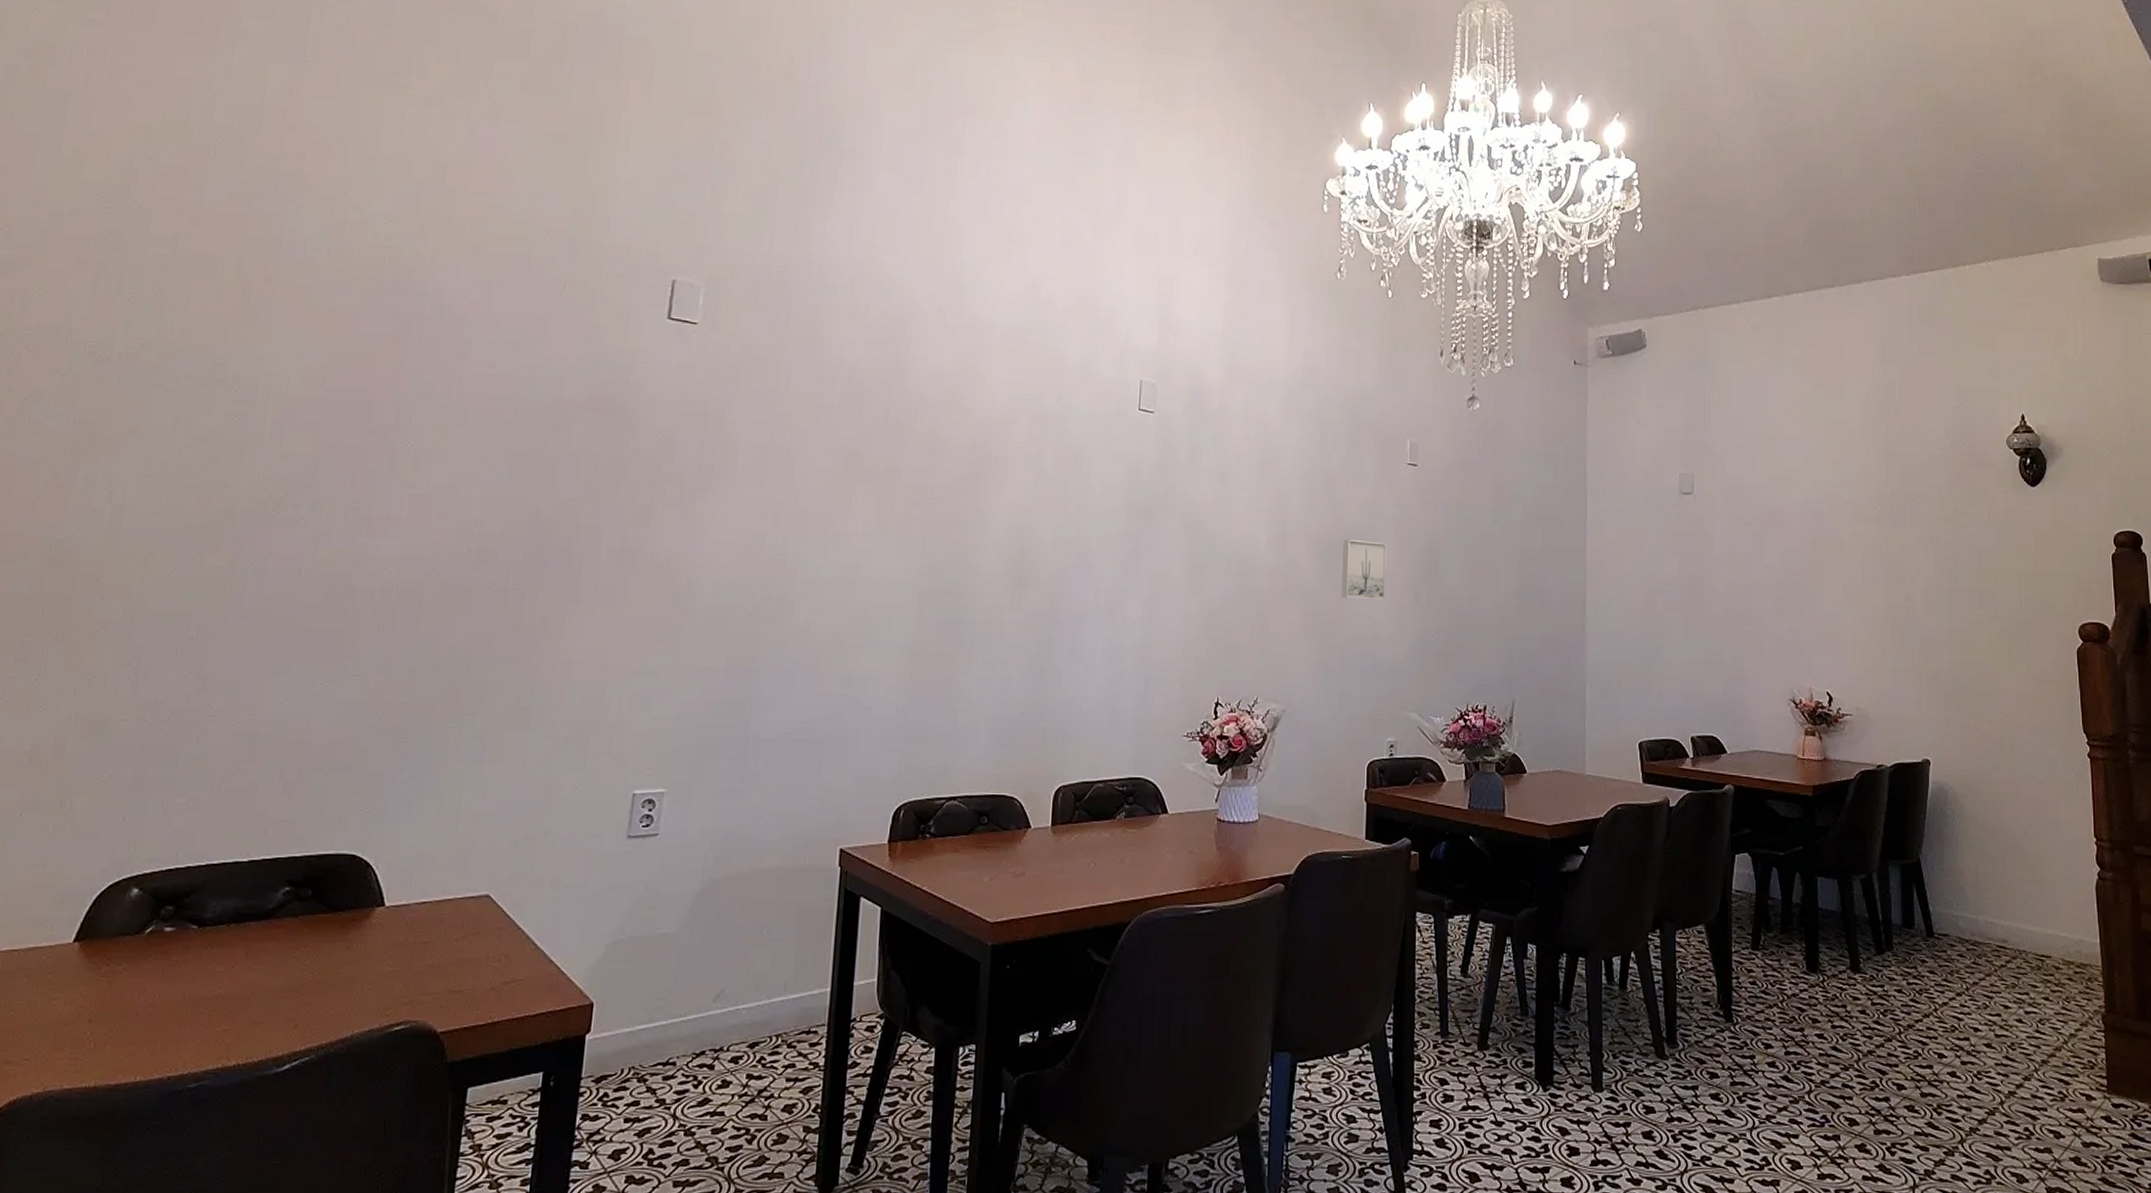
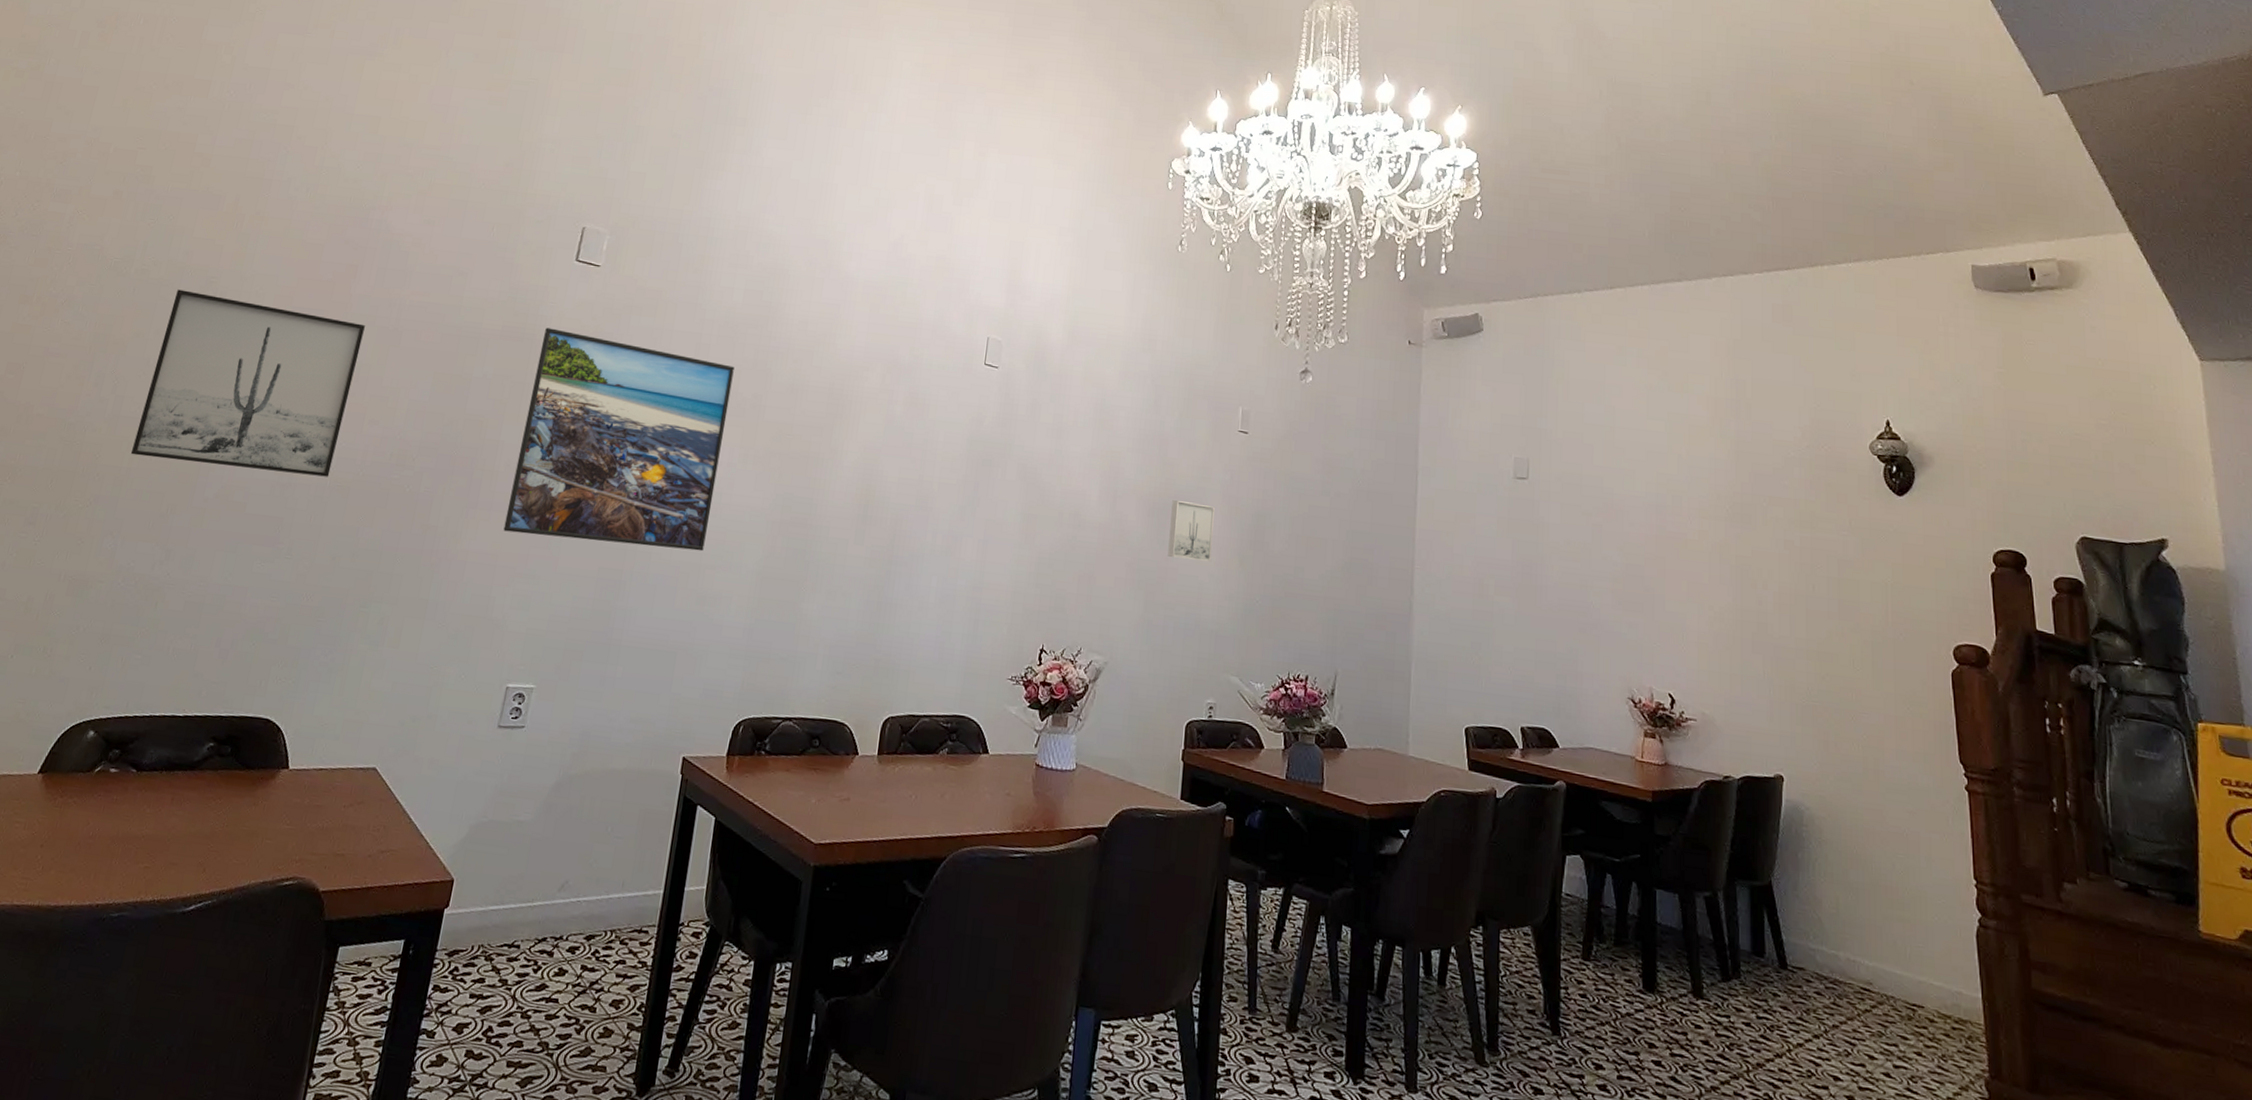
wall art: none [141,375,420,581] -> present [130,289,365,477]
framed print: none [612,396,863,631] -> present [503,327,735,552]

